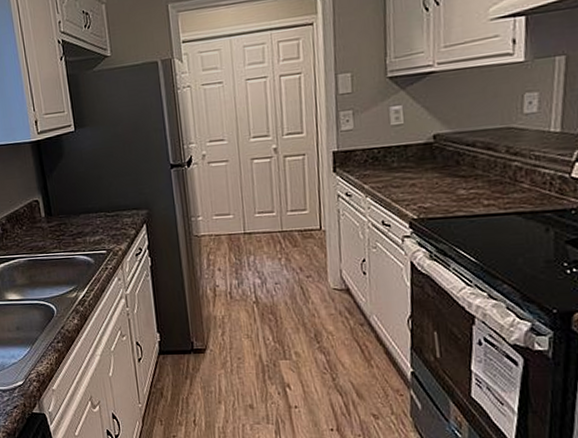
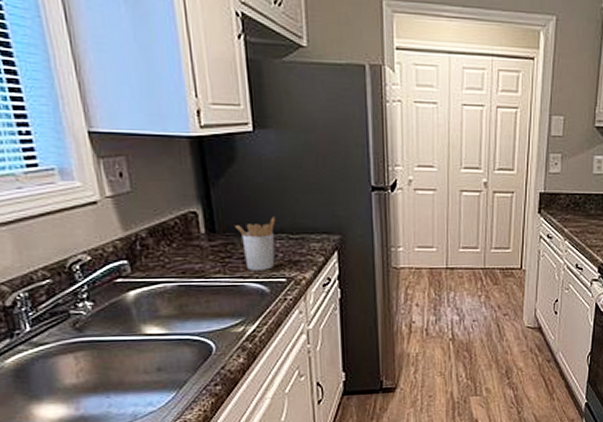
utensil holder: none [65,199,96,245] -> present [234,217,276,270]

